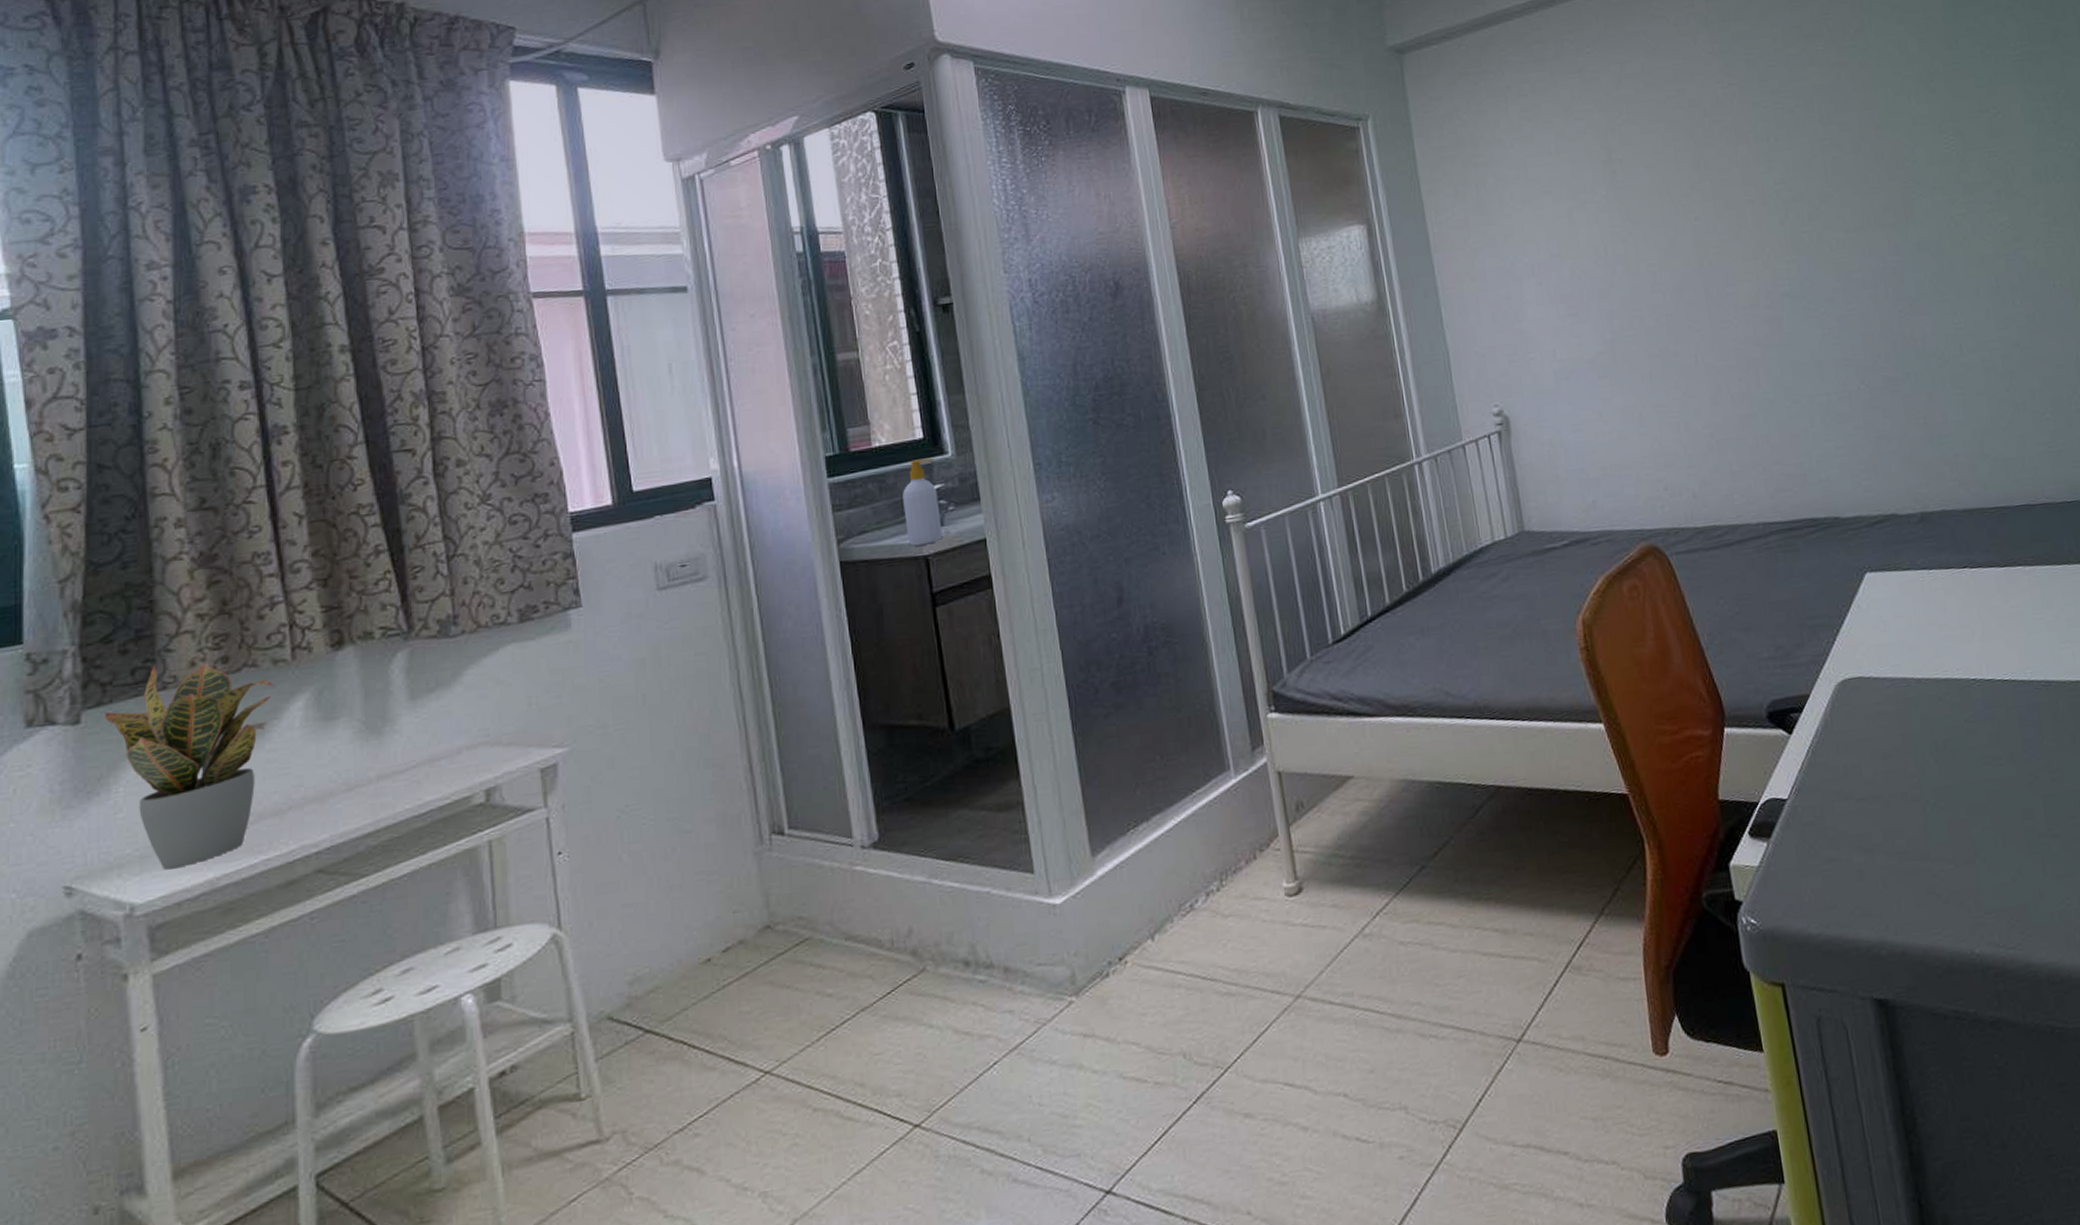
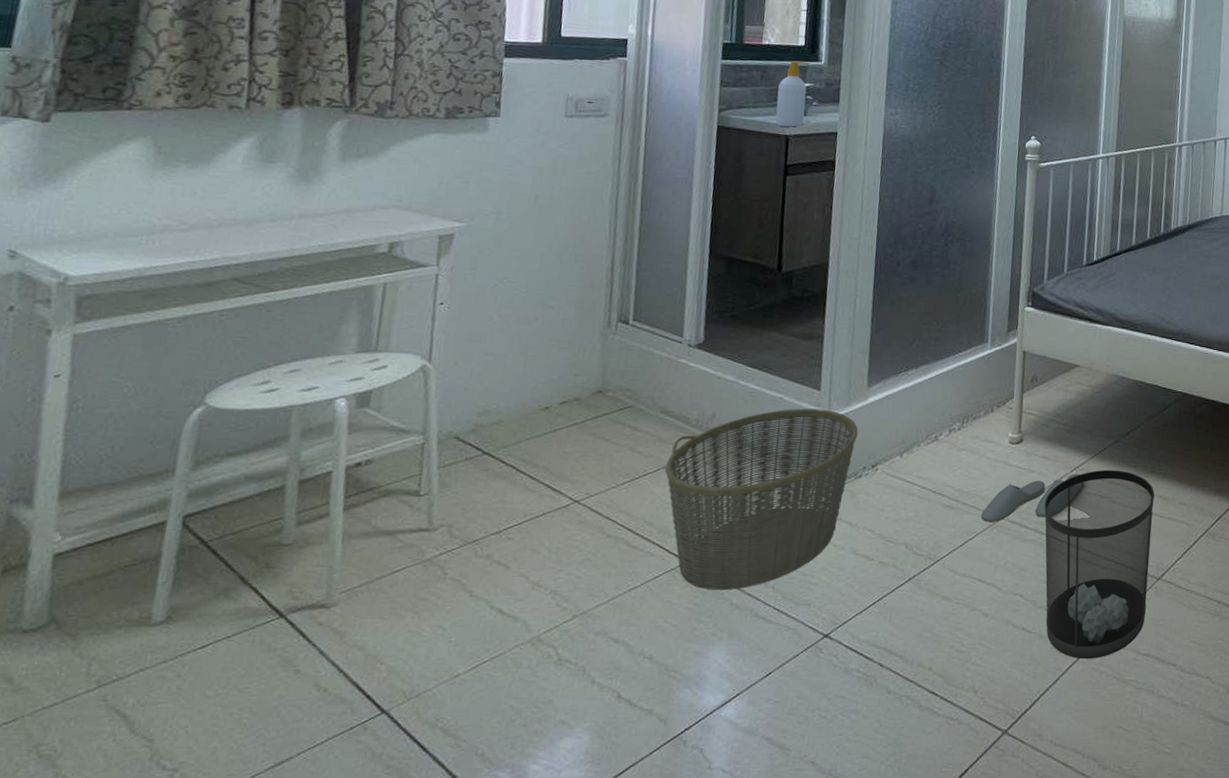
potted plant: present [105,662,275,870] -> none [72,88,227,254]
basket: none [864,896,1093,1158] -> present [665,408,859,590]
slippers: none [1270,920,1393,1006] -> present [981,474,1084,522]
waste bin: none [1347,904,1514,1167] -> present [1044,469,1155,659]

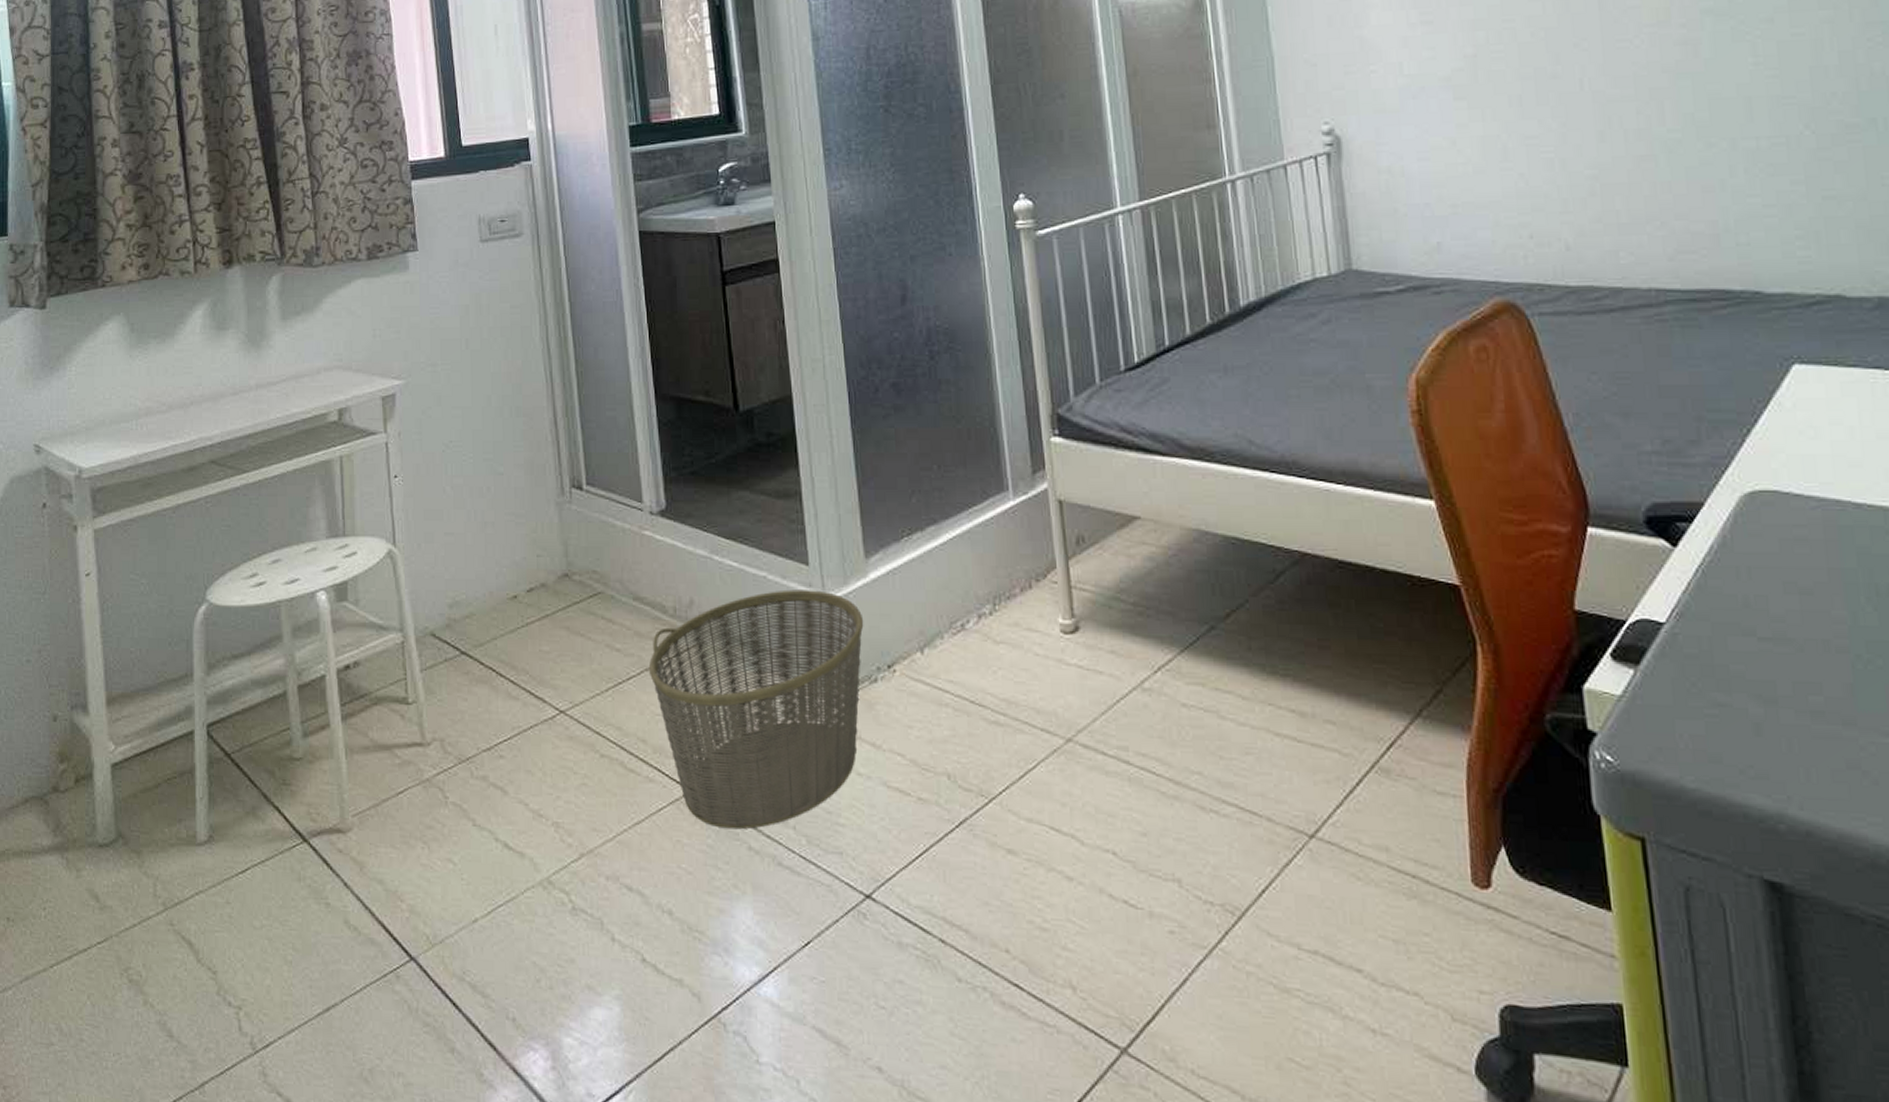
soap bottle: present [775,60,809,127] -> none [698,134,734,223]
slippers: present [981,474,1084,522] -> none [1039,676,1175,746]
waste bin: present [1044,469,1155,659] -> none [1124,670,1301,953]

